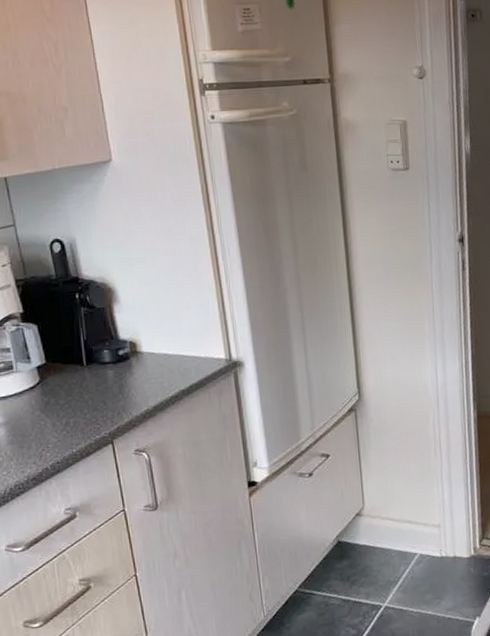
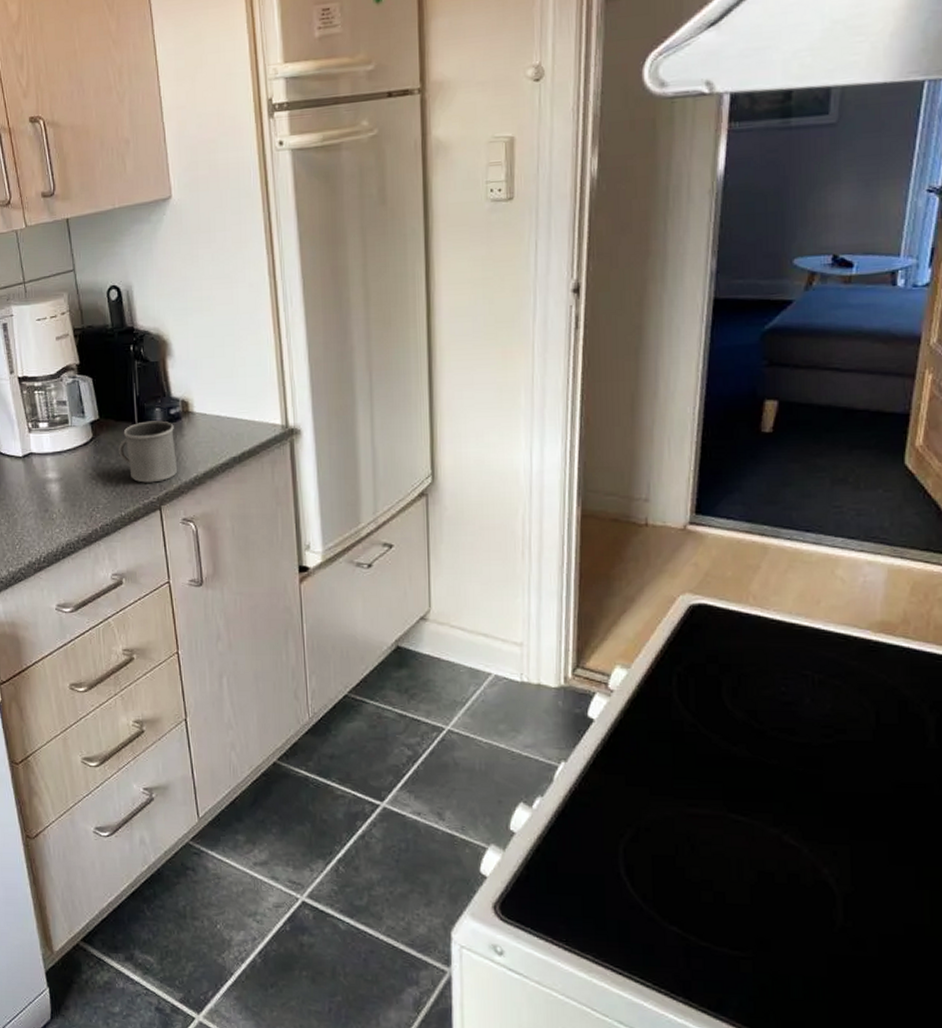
mug: none [67,361,128,420] -> present [119,420,177,483]

